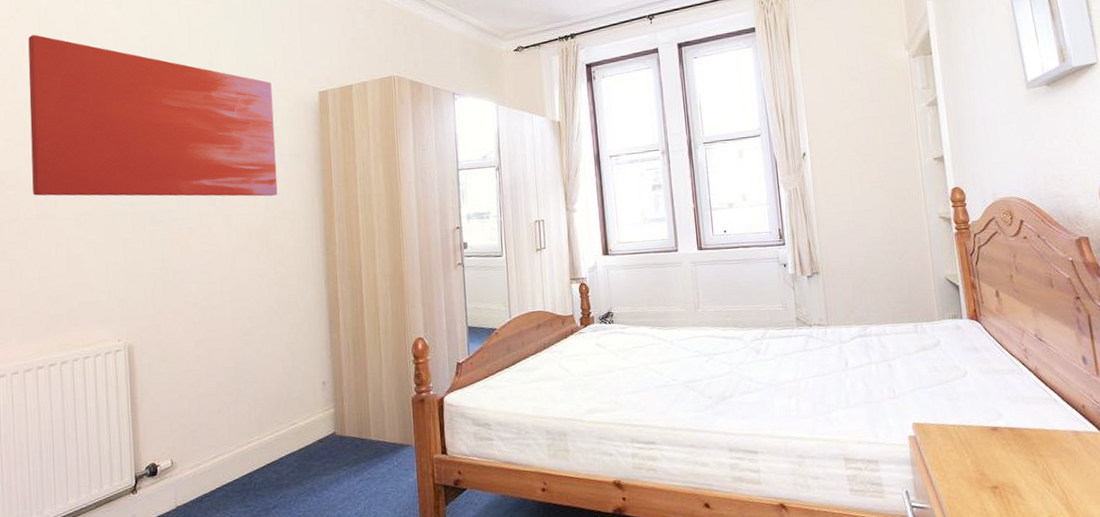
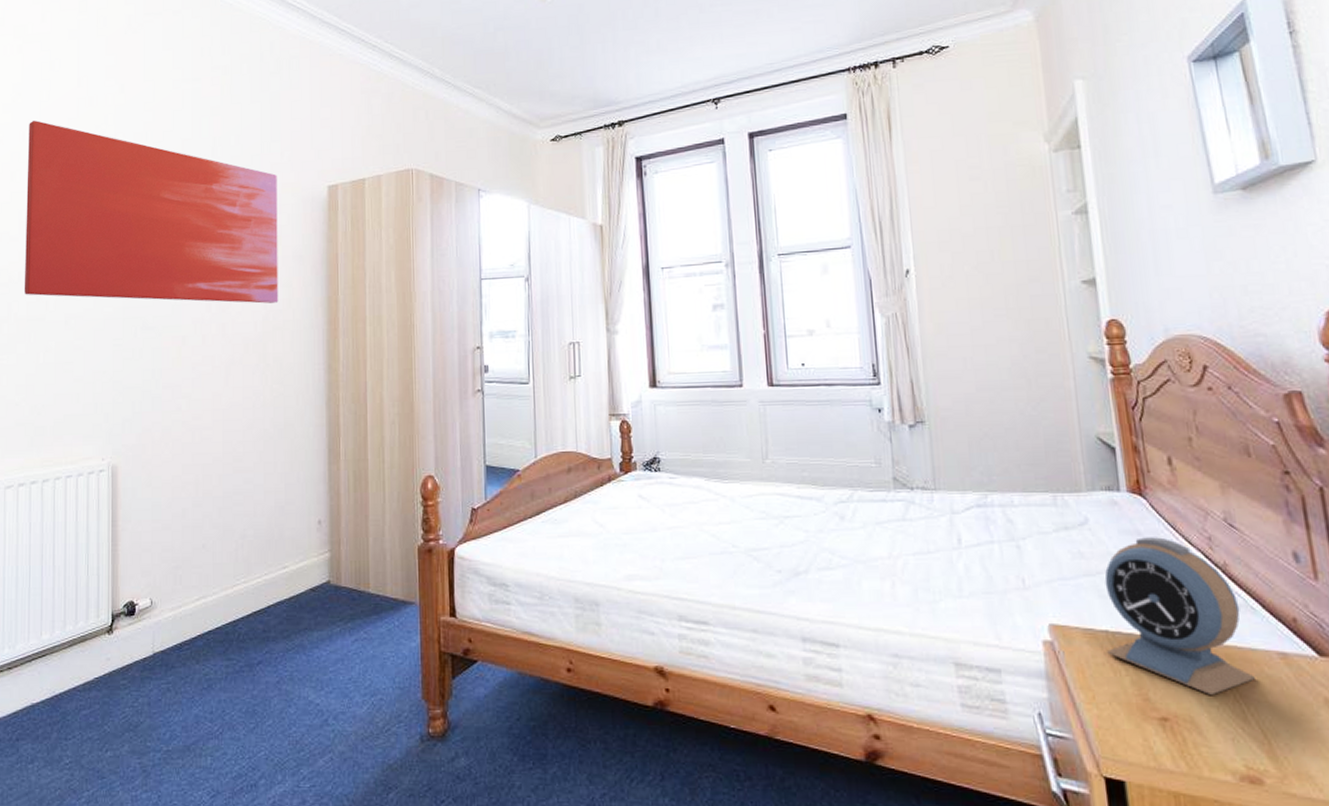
alarm clock: none [952,351,1057,466] -> present [1104,537,1255,695]

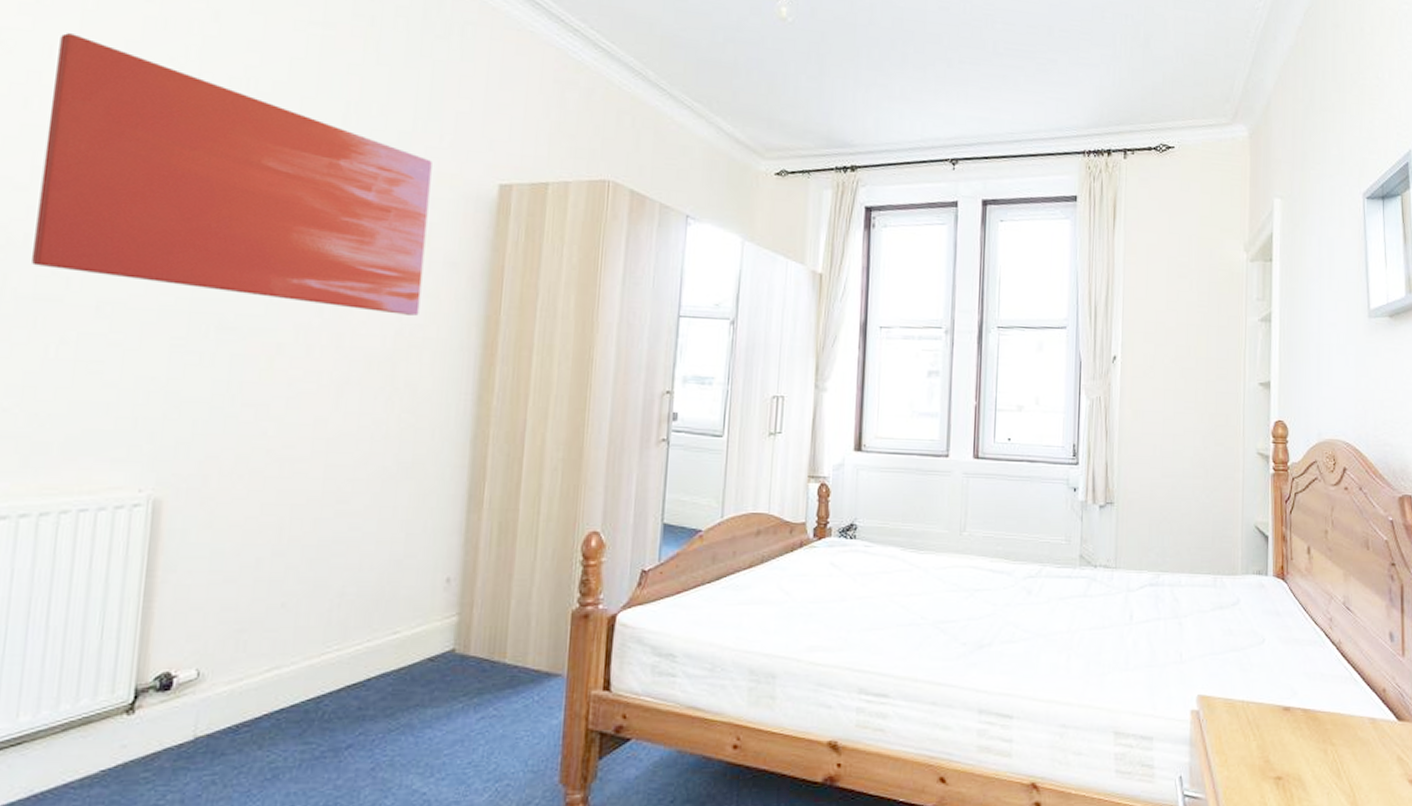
alarm clock: present [1104,537,1255,695] -> none [1241,617,1350,756]

